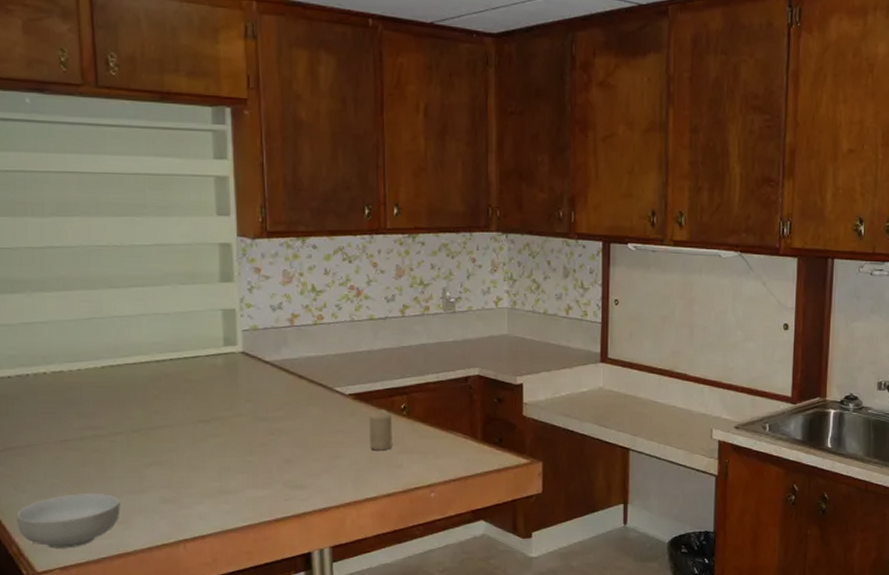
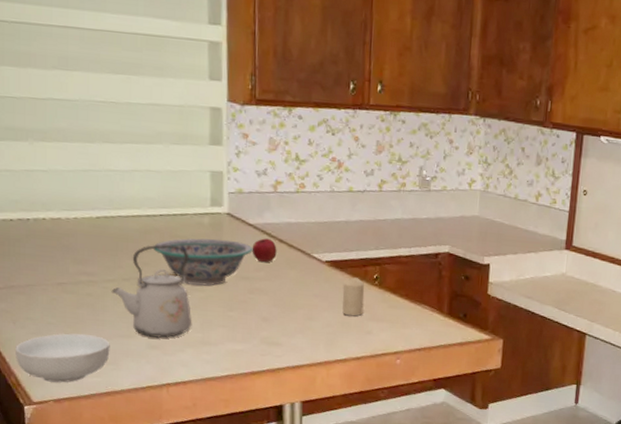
kettle: none [120,389,209,492] -> present [111,244,192,339]
decorative bowl: none [164,380,271,431] -> present [154,238,253,286]
apple: none [270,375,297,401] -> present [252,238,277,263]

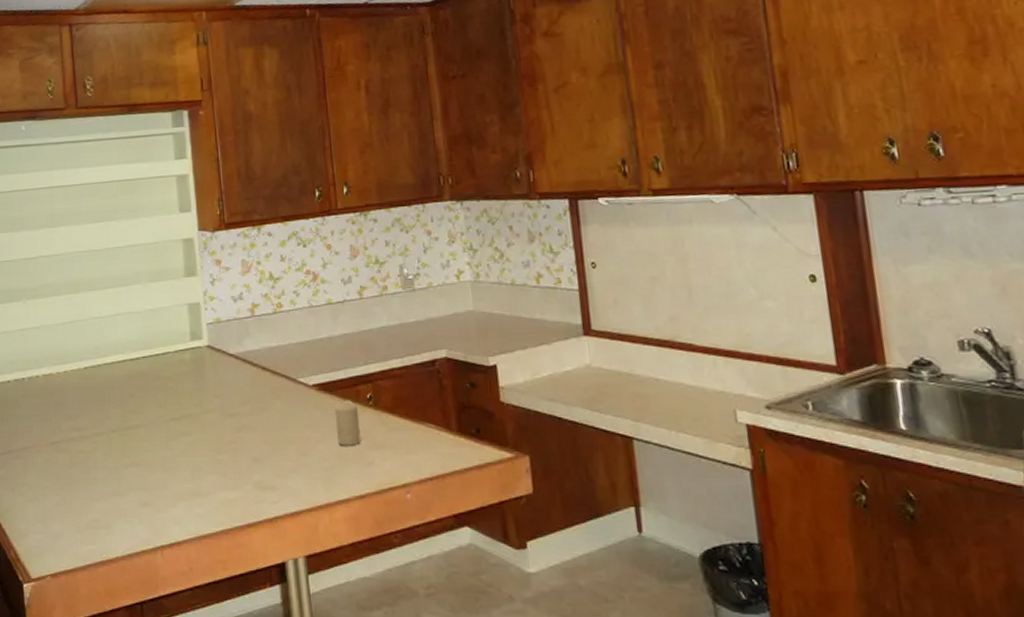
cereal bowl: present [16,333,110,383] -> none [14,497,103,554]
kettle: present [111,244,192,339] -> none [101,387,182,494]
decorative bowl: present [154,238,253,286] -> none [139,374,236,429]
apple: present [252,238,277,263] -> none [235,368,261,395]

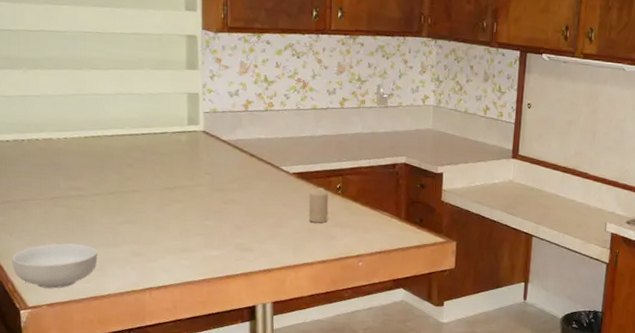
cereal bowl: none [14,497,103,554] -> present [12,243,98,289]

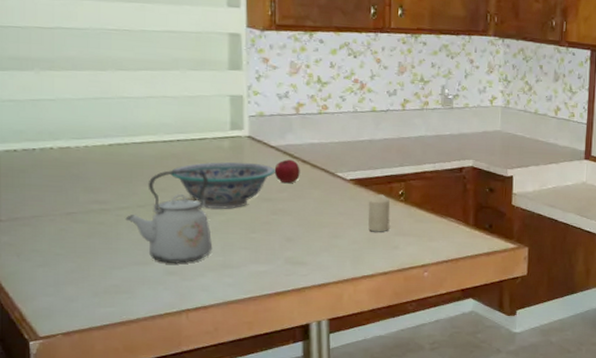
cereal bowl: present [12,243,98,289] -> none [20,264,125,315]
kettle: none [98,160,172,247] -> present [125,169,213,264]
decorative bowl: none [137,154,227,198] -> present [171,162,275,209]
apple: none [225,153,249,176] -> present [274,159,300,184]

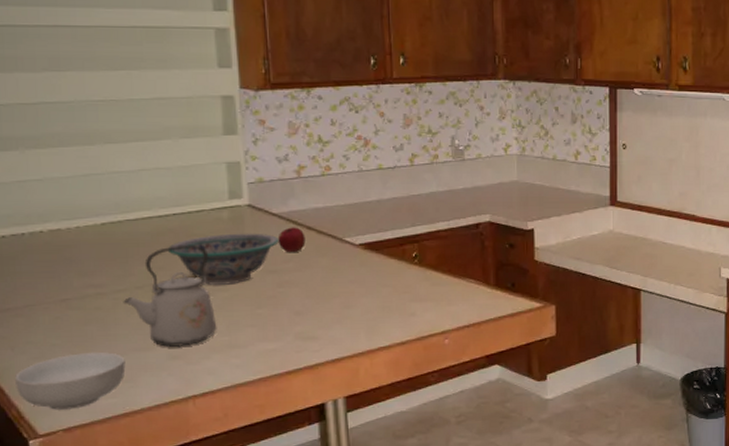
cereal bowl: none [20,264,125,315] -> present [15,352,126,410]
candle: present [368,194,391,232] -> none [380,258,405,299]

